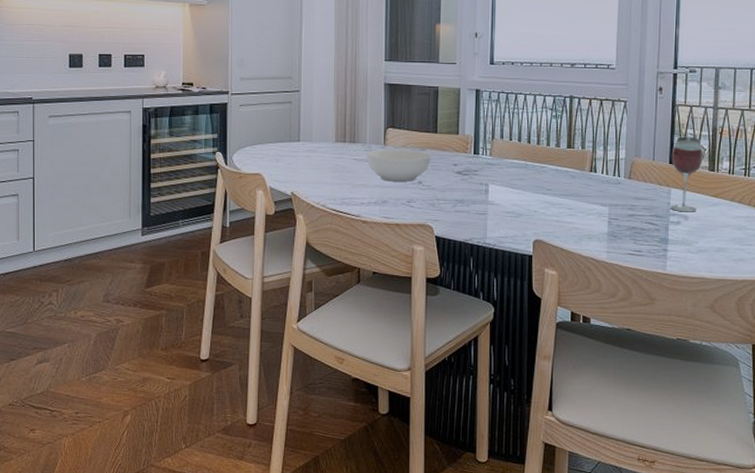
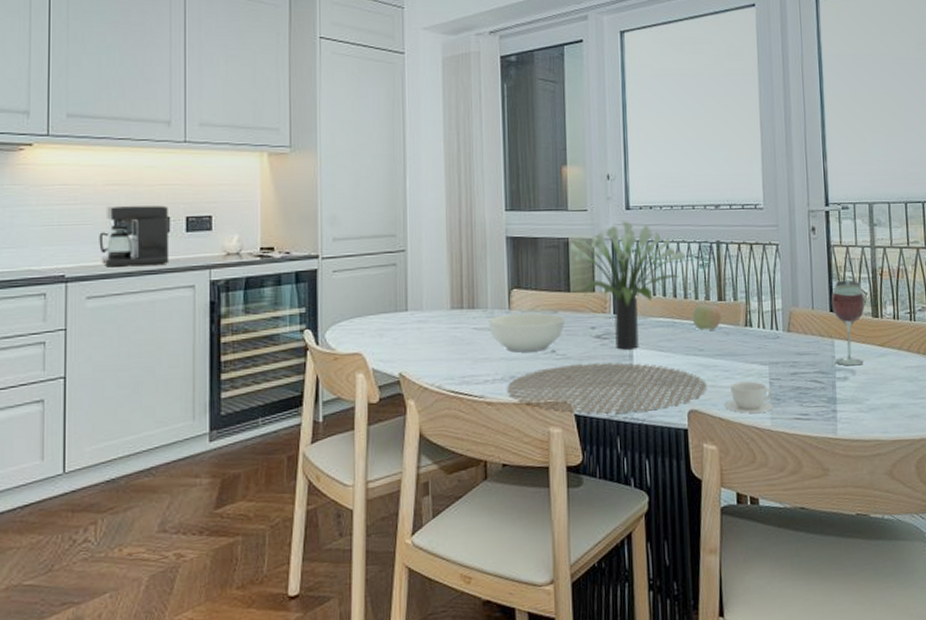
coffee maker: none [58,43,111,93] -> present [99,204,169,267]
place mat: none [379,194,552,238] -> present [507,362,707,414]
flower arrangement: none [438,74,541,185] -> present [569,221,685,350]
fruit: none [543,146,570,173] -> present [692,299,722,331]
teacup: none [567,219,610,246] -> present [725,381,773,413]

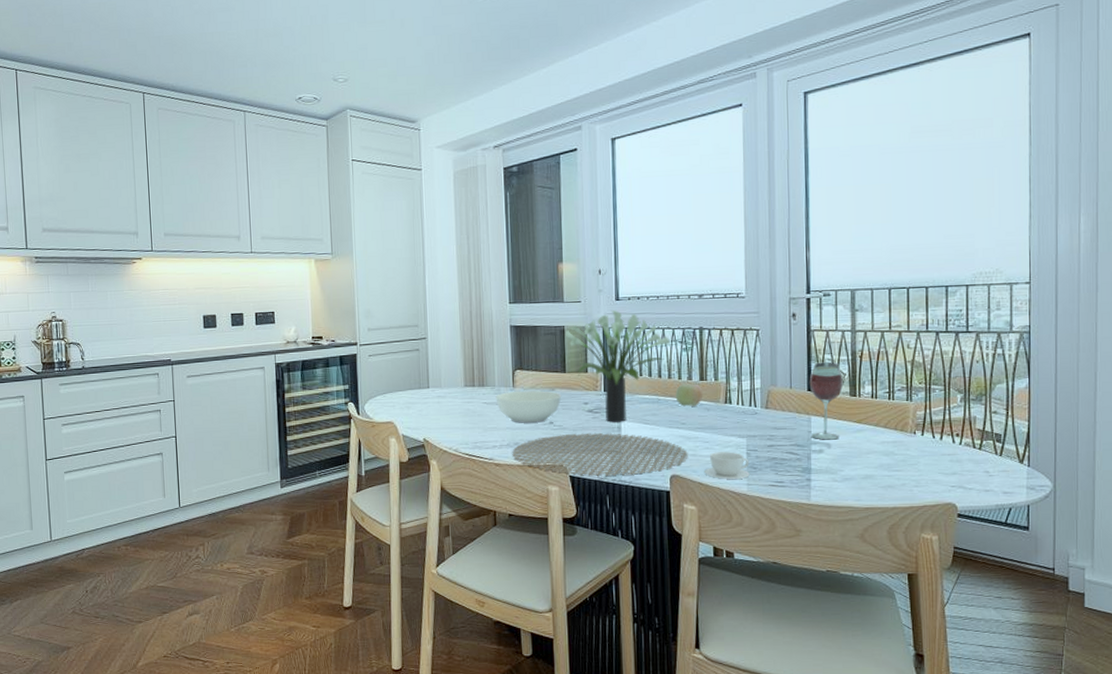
coffee maker: present [99,204,169,267] -> none [193,303,245,353]

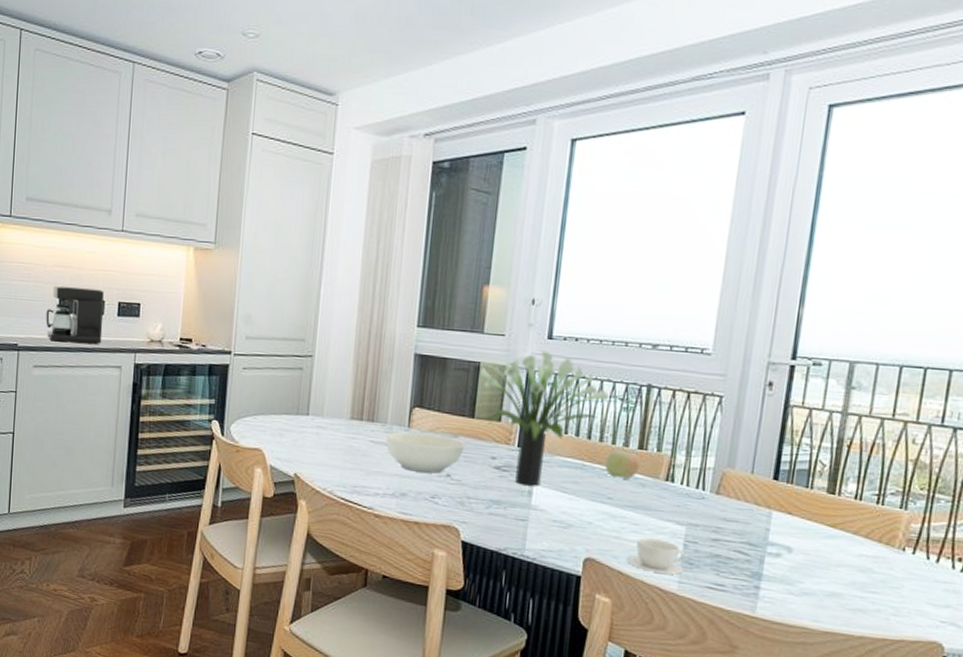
coffee maker: none [193,303,245,353] -> present [46,285,104,344]
place mat: present [512,432,688,476] -> none [396,490,611,552]
wineglass: present [809,361,843,440] -> none [769,445,822,544]

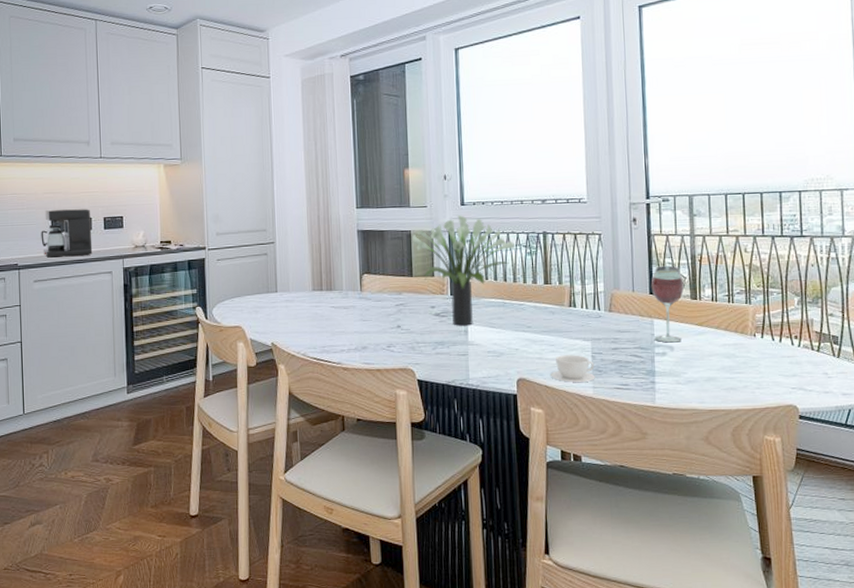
bowl: present [385,432,466,474] -> none [343,294,409,327]
fruit: present [604,445,641,480] -> none [520,283,548,310]
wineglass: none [769,445,822,544] -> present [651,265,684,343]

